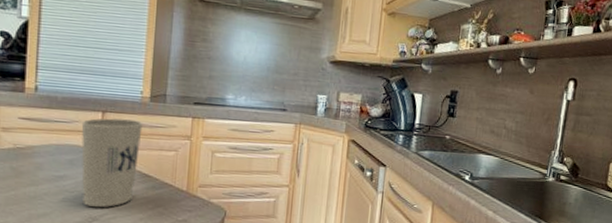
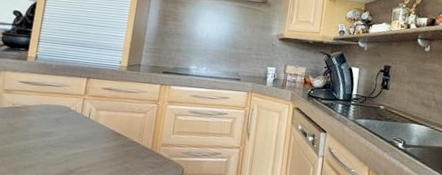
cup: present [81,118,143,208] -> none [63,83,119,162]

